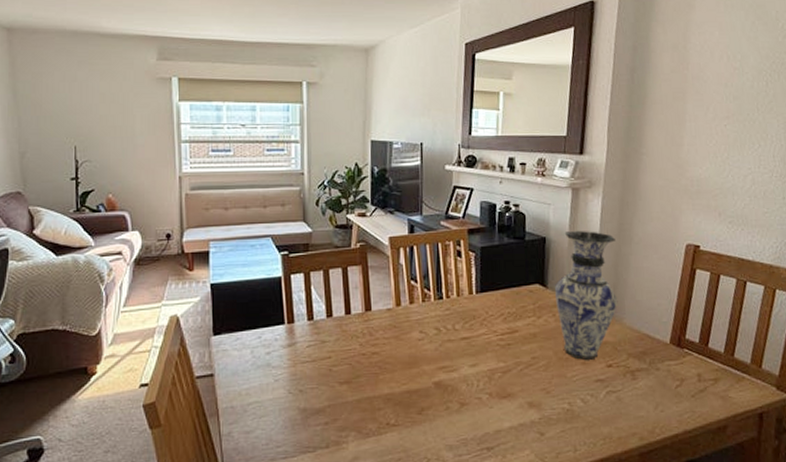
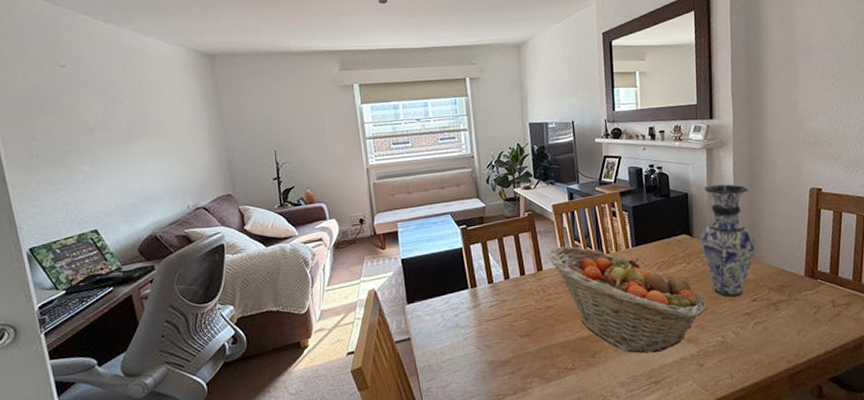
fruit basket: none [379,285,556,415] -> present [548,246,708,354]

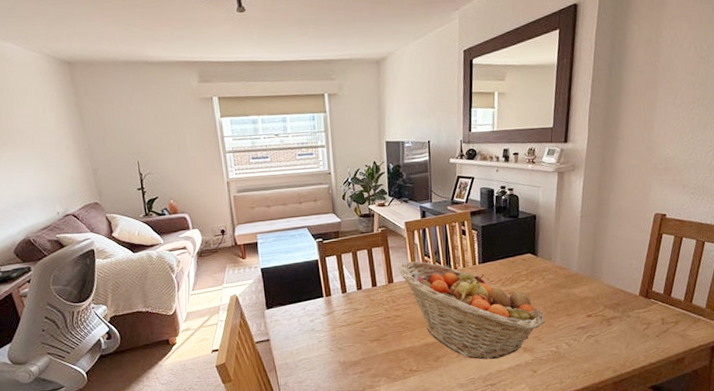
vase: present [699,184,756,298] -> none [543,207,597,313]

